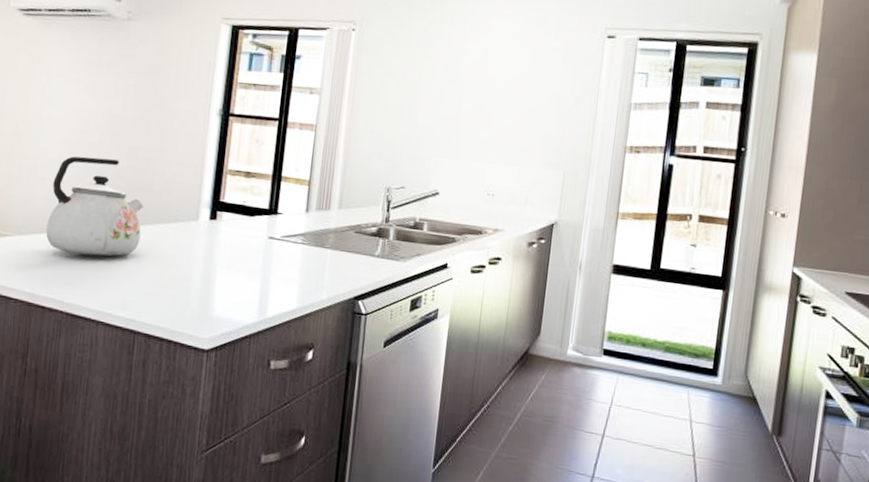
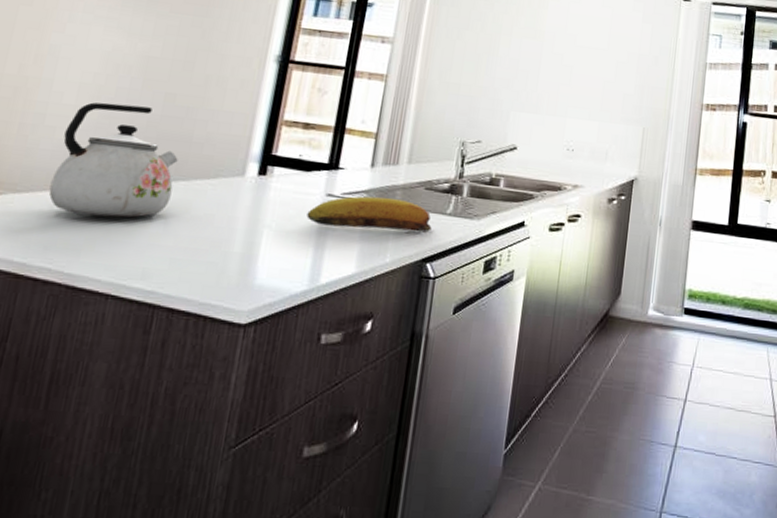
fruit: none [253,239,362,272] -> present [307,196,432,232]

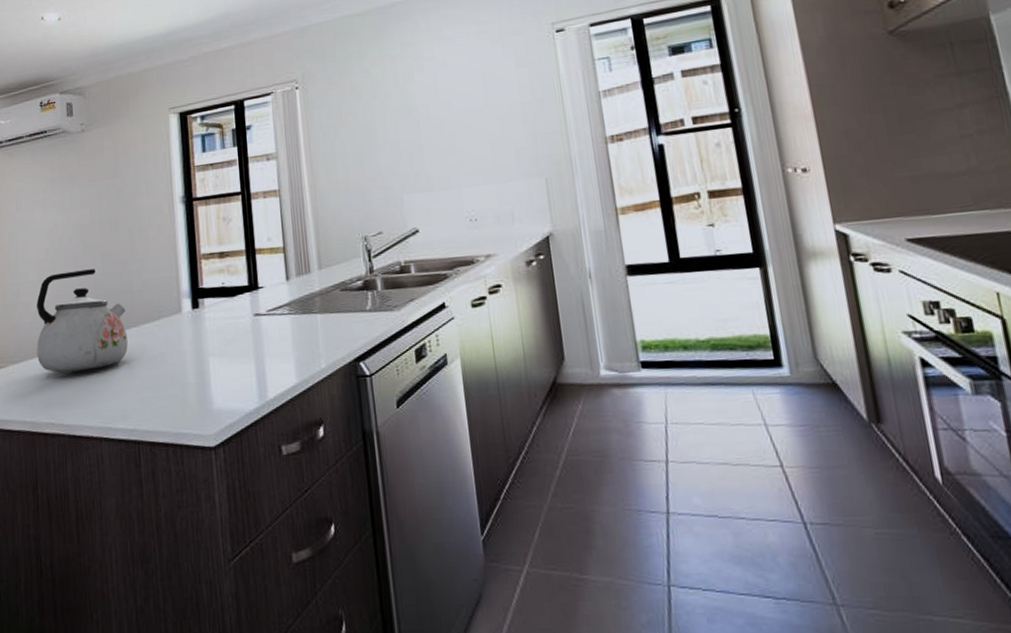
fruit: present [307,196,432,232] -> none [242,305,356,344]

